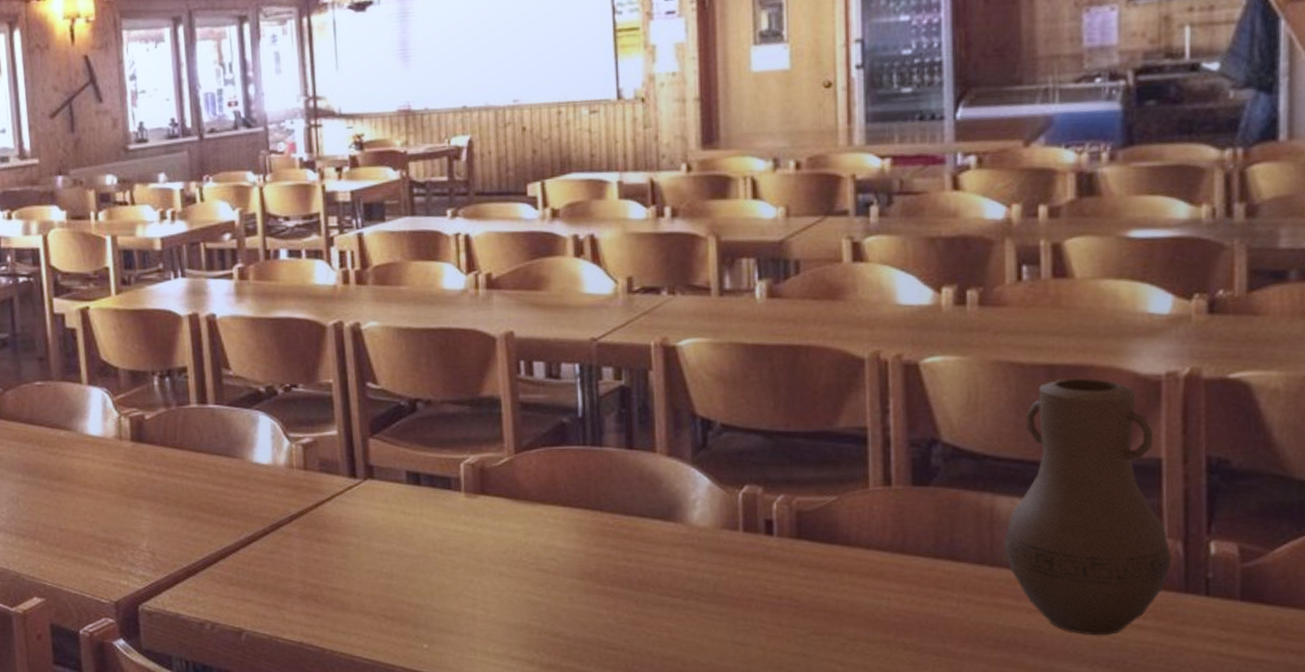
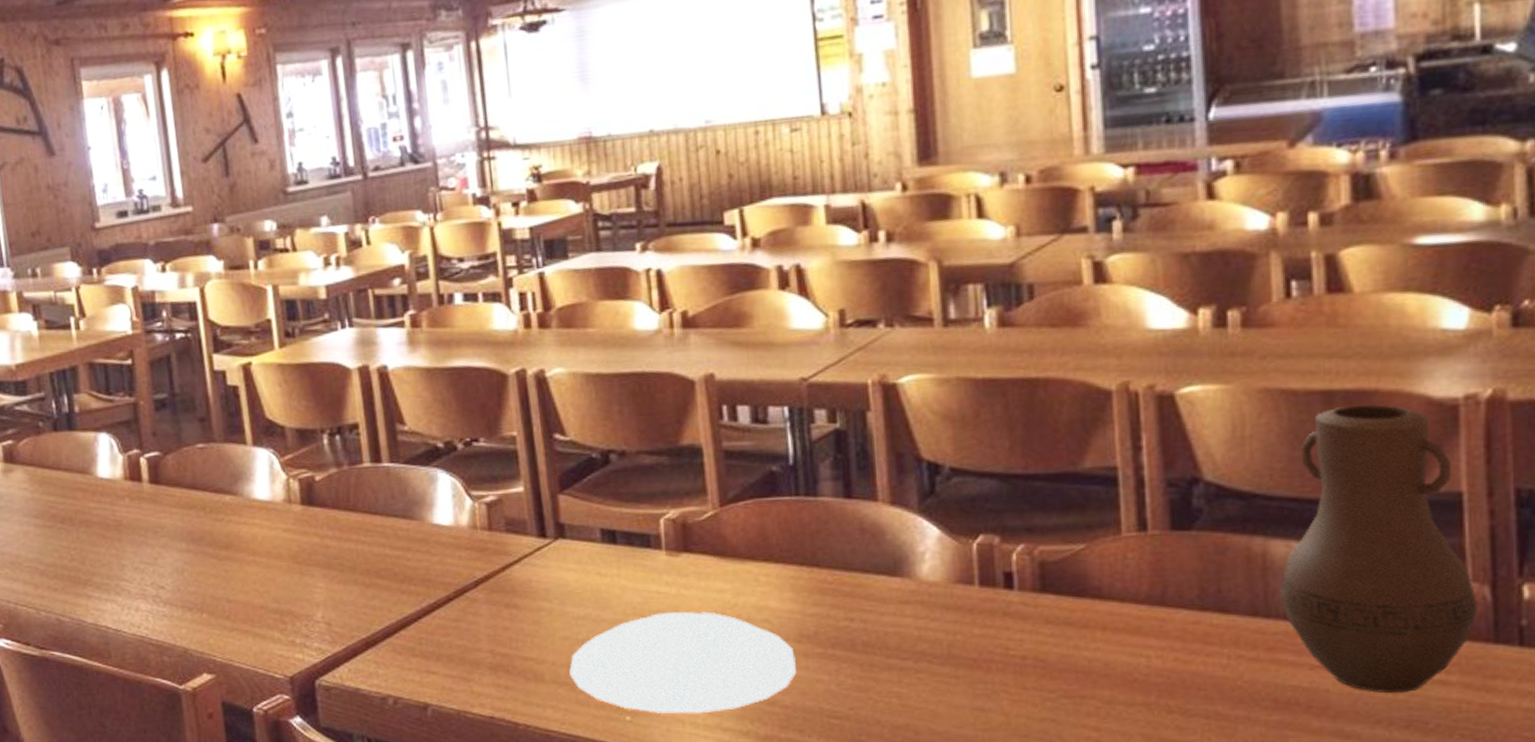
plate: none [373,549,578,643] -> present [569,611,796,714]

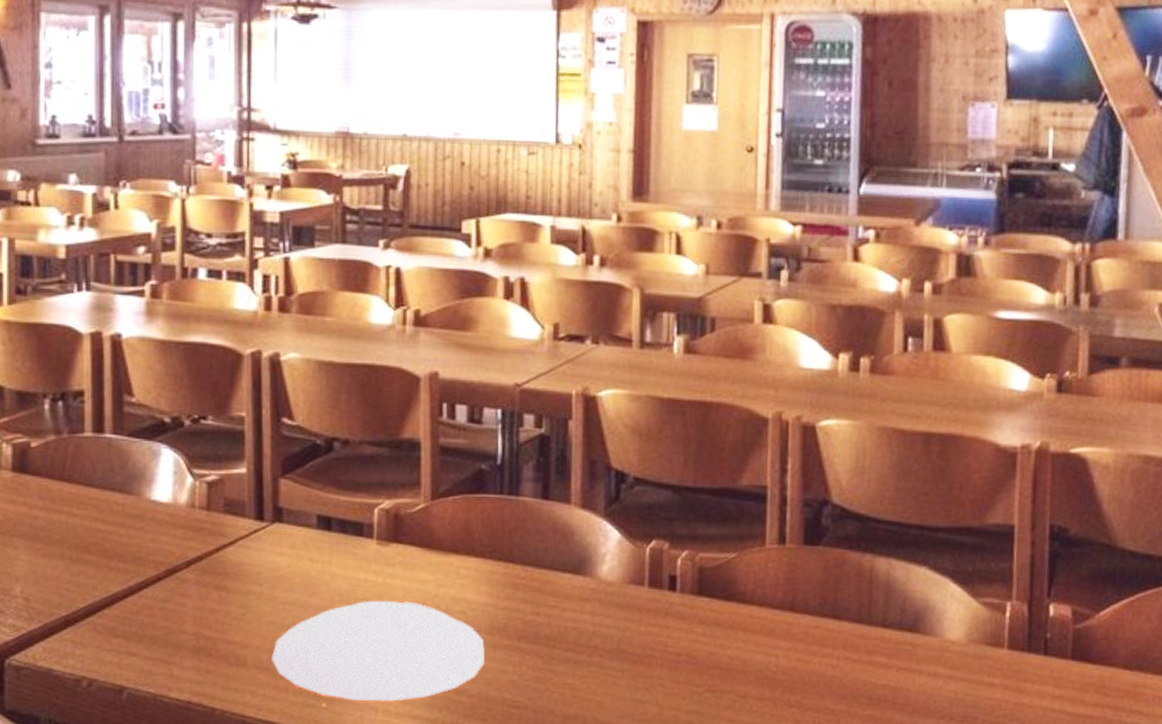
vase: present [1279,405,1477,694] -> none [879,447,1018,693]

